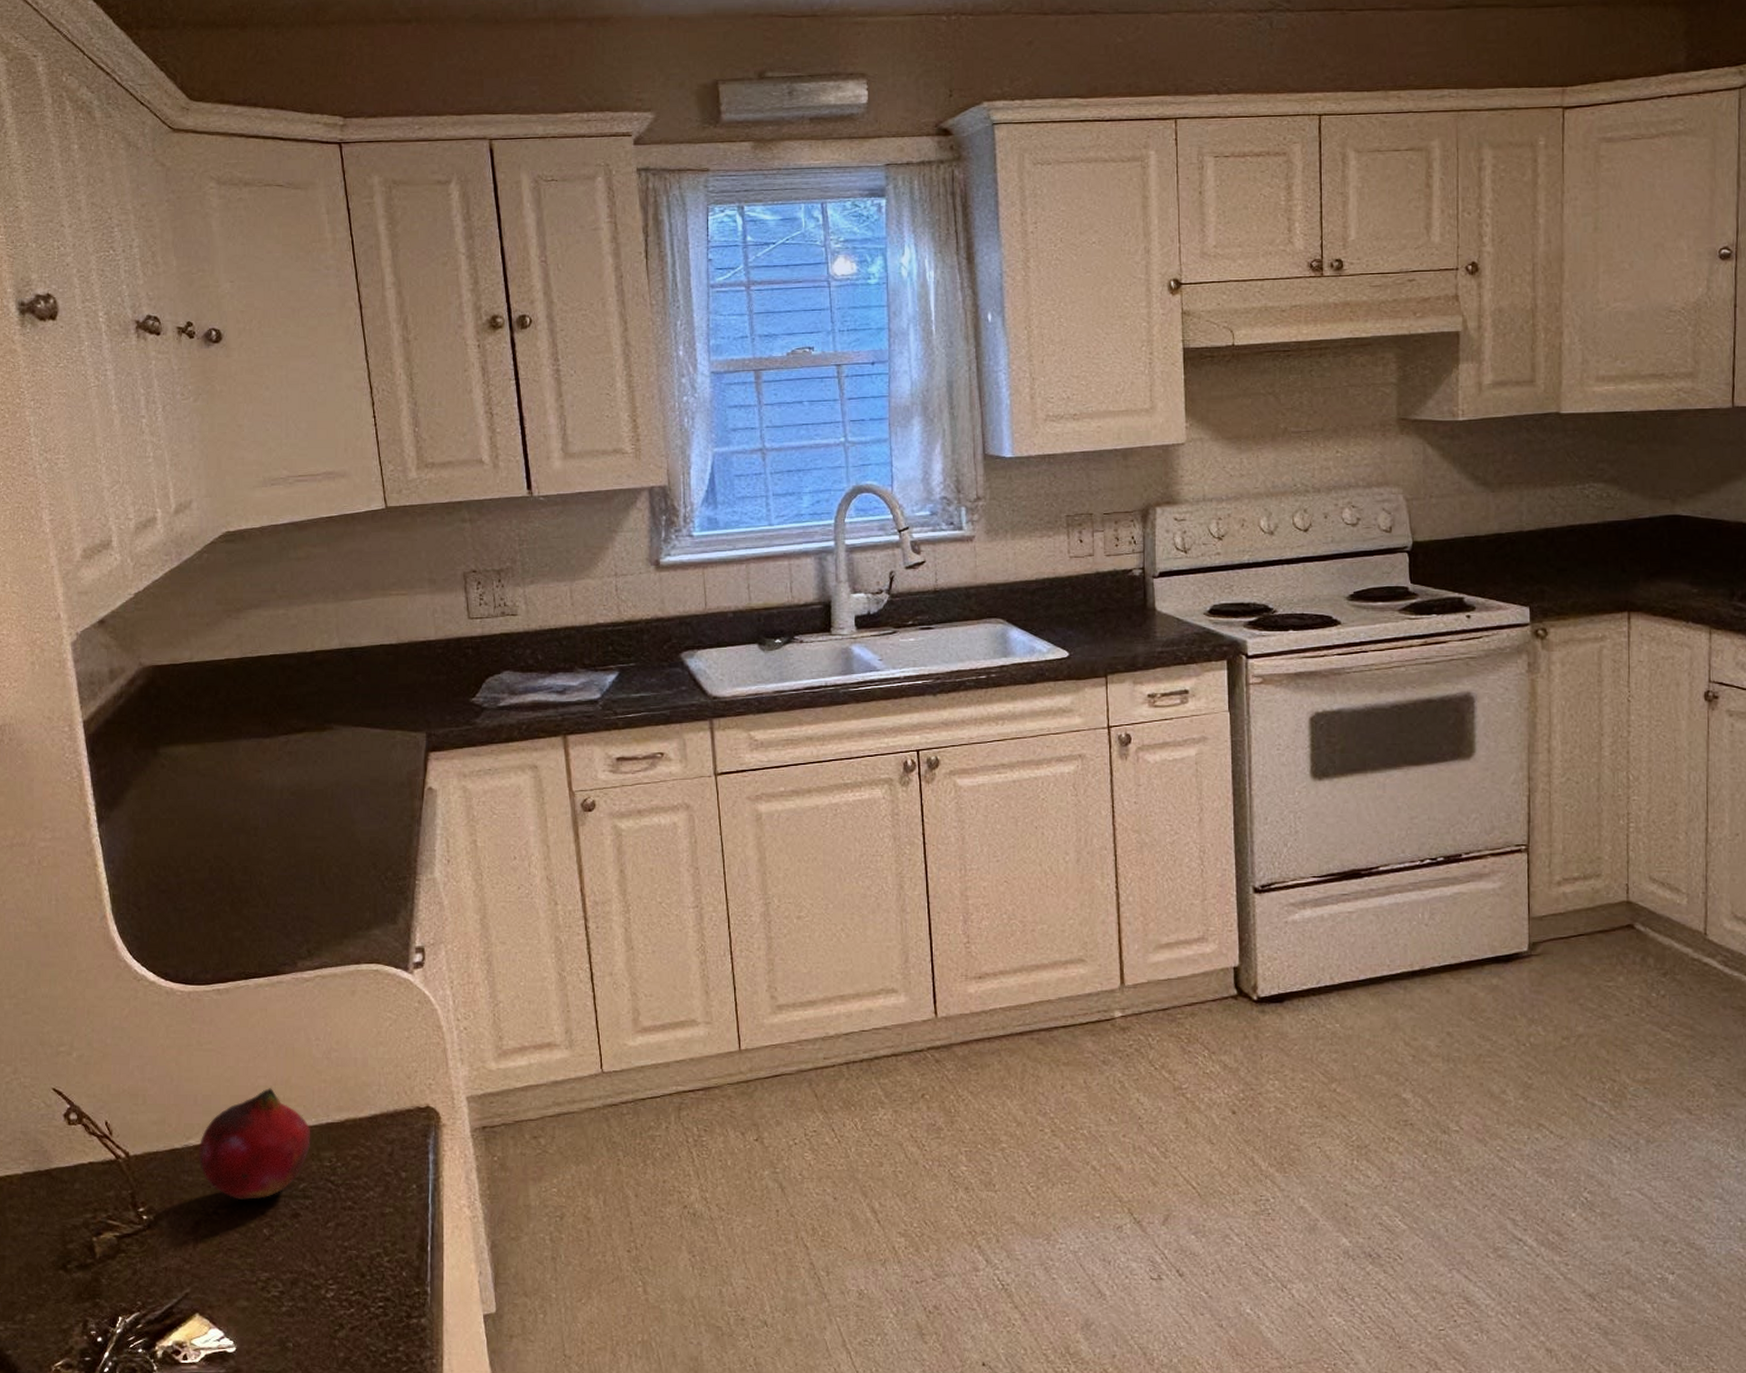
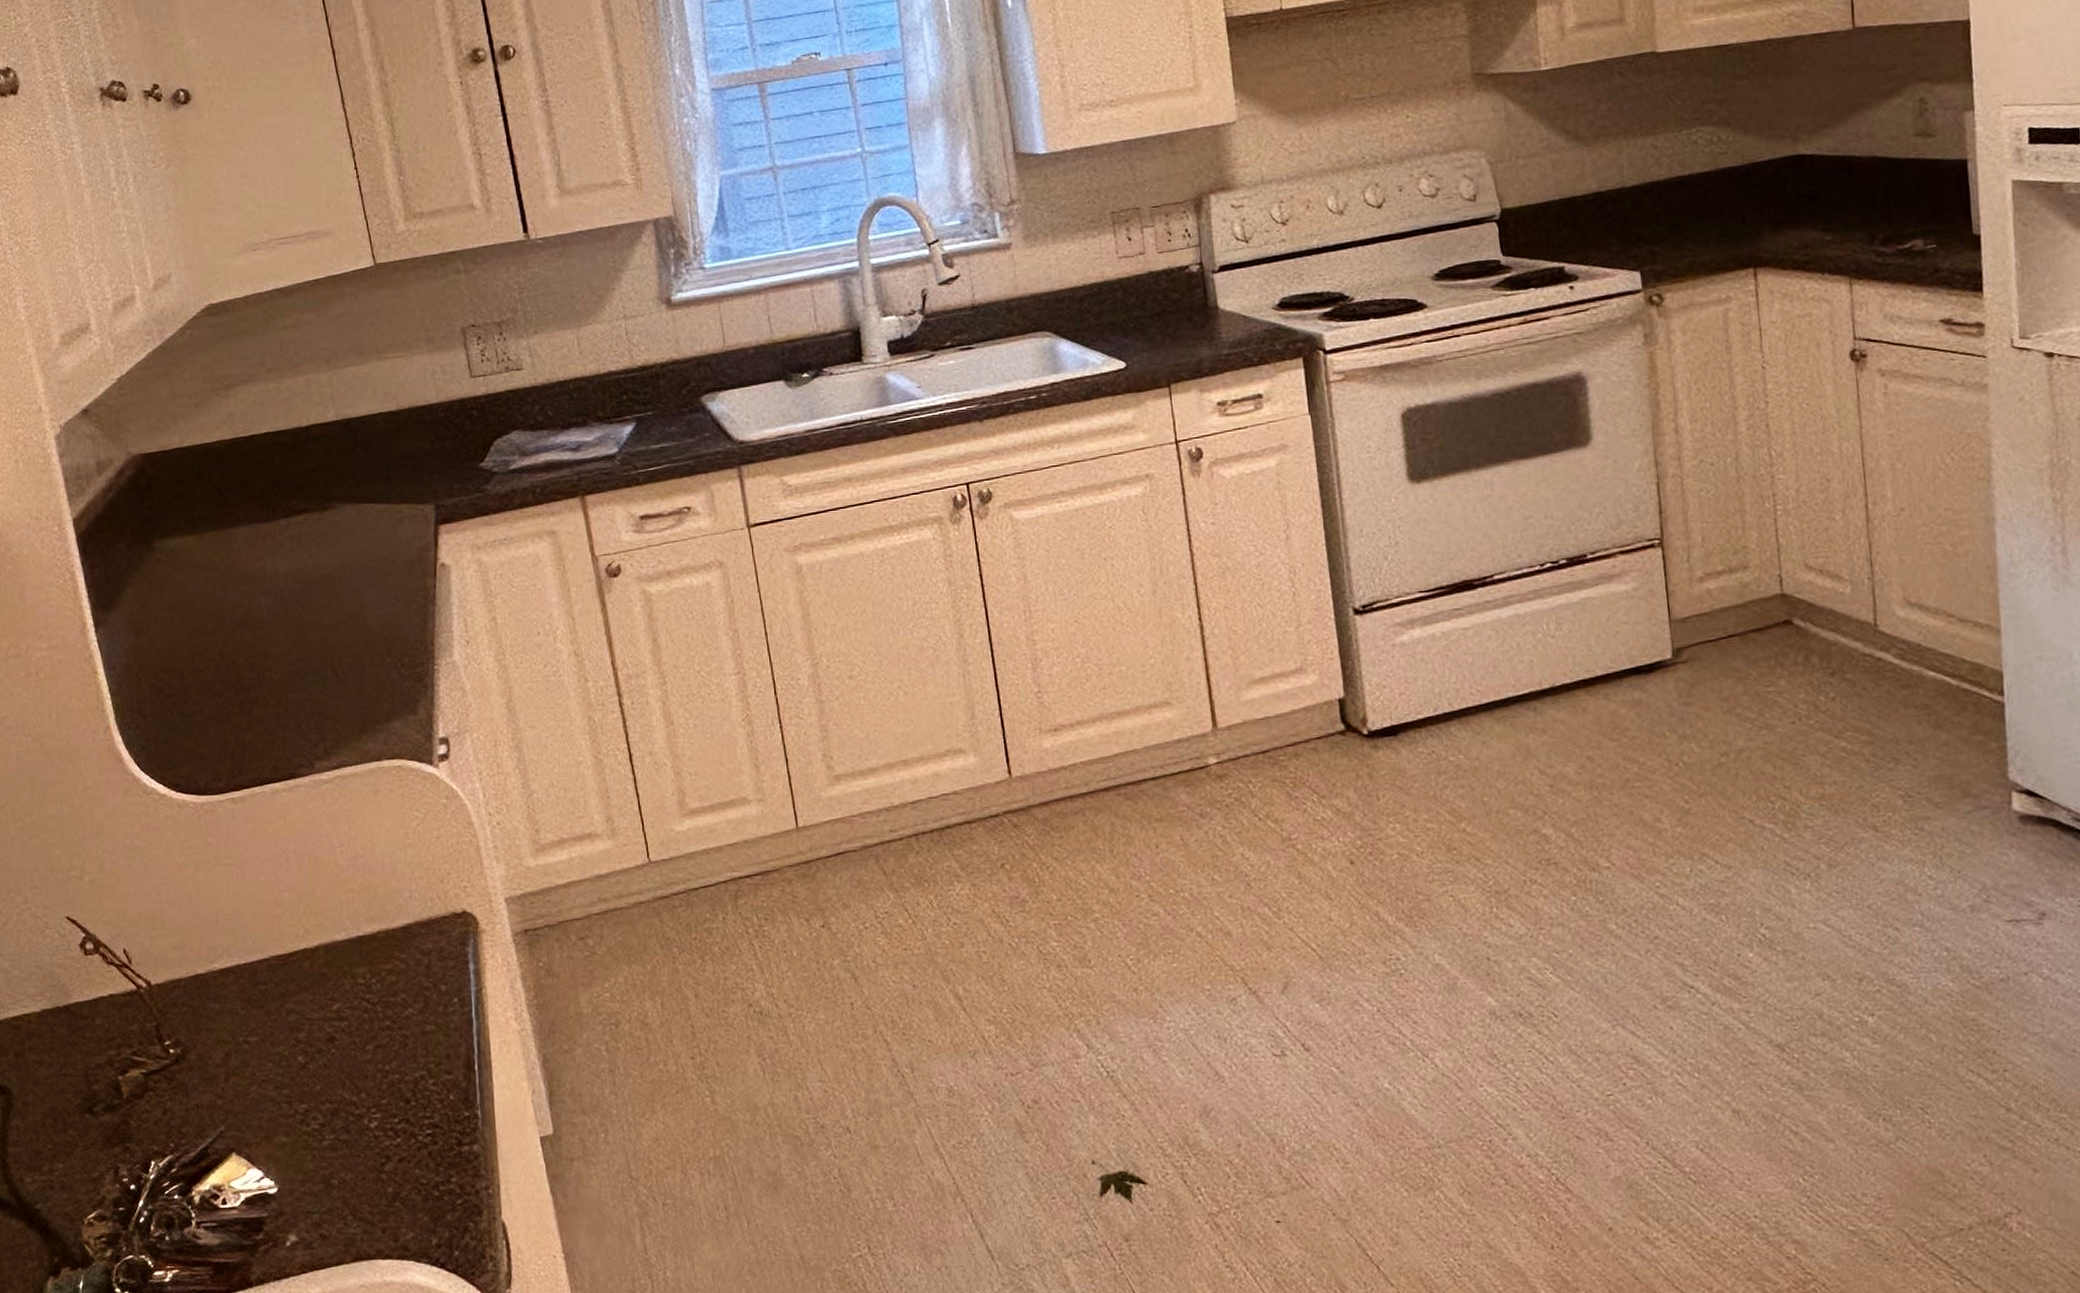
fruit: present [198,1088,311,1200] -> none [223,902,343,1026]

